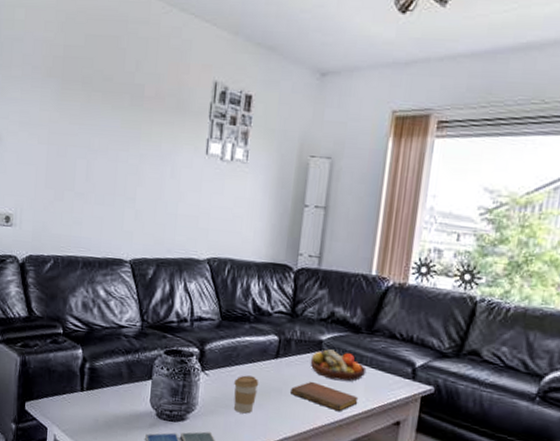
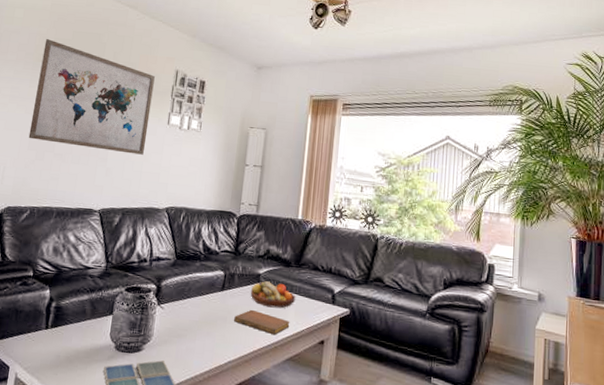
wall art: none [44,47,188,194] -> present [28,39,155,155]
coffee cup: present [233,375,259,414] -> none [185,307,208,342]

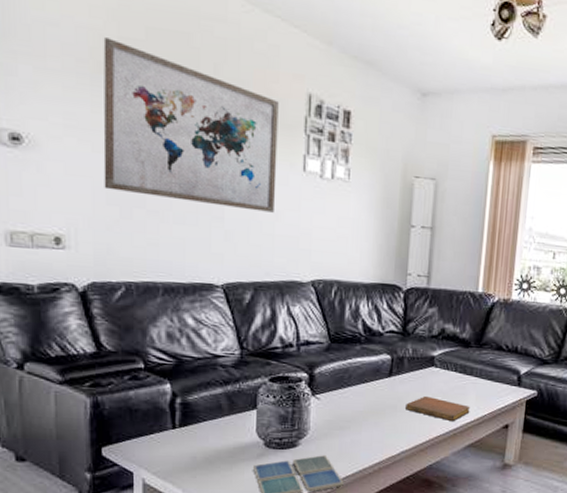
fruit bowl: present [250,281,296,309] -> none [423,364,477,393]

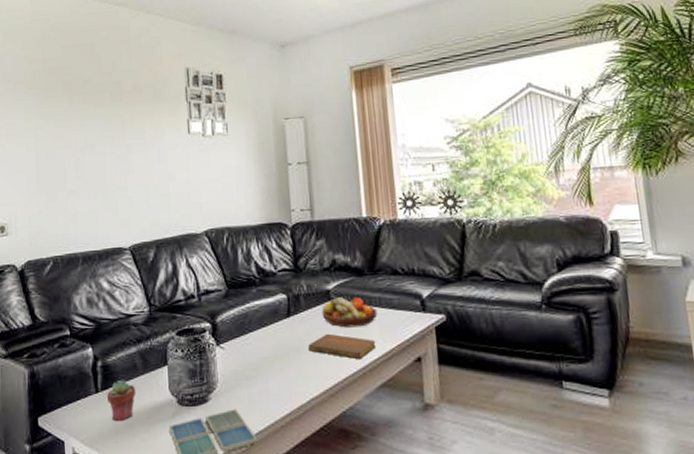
wall art: present [103,37,279,213] -> none [32,61,167,180]
potted succulent: none [185,419,220,457] -> present [106,380,137,421]
fruit bowl: none [423,364,477,393] -> present [321,297,378,328]

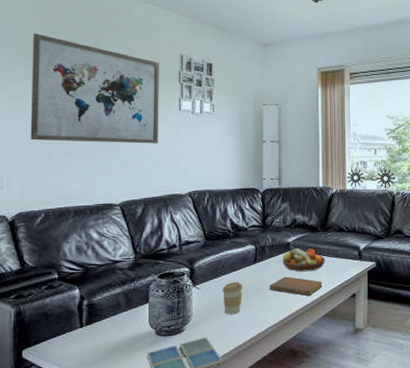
wall art: none [32,61,167,180] -> present [30,33,159,144]
potted succulent: present [106,380,137,421] -> none [90,316,119,350]
coffee cup: none [251,340,276,382] -> present [222,282,243,315]

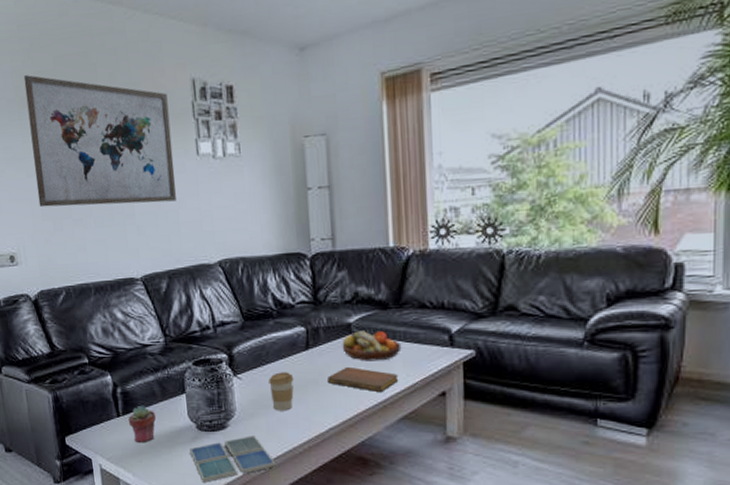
potted succulent: none [90,316,119,350] -> present [127,406,157,442]

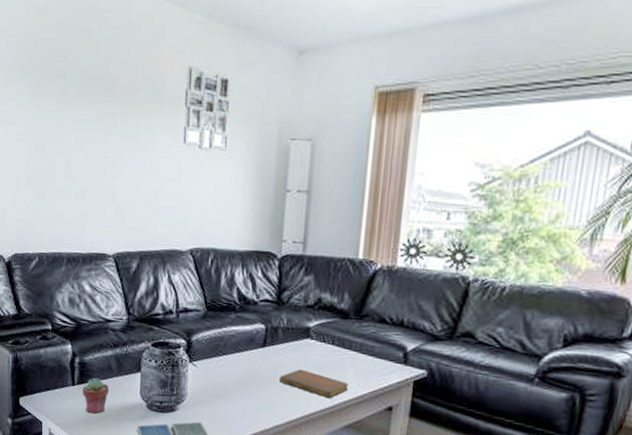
wall art: present [23,75,176,208] -> none [24,42,163,185]
coffee cup: present [269,372,294,411] -> none [222,365,248,403]
fruit bowl: present [342,331,402,361] -> none [298,336,356,369]

